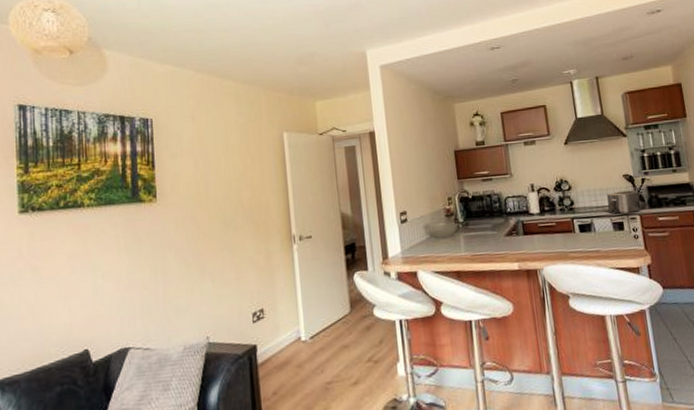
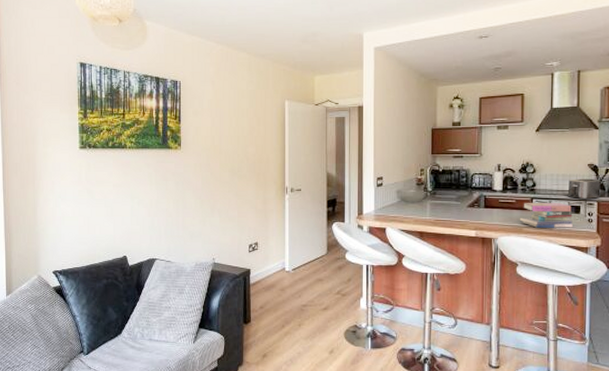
books: none [562,220,620,252] -> present [519,203,573,228]

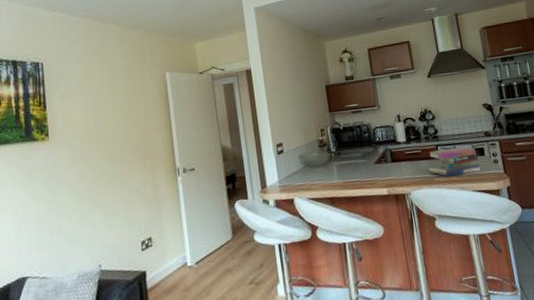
toaster: present [568,178,601,200] -> none [468,118,500,141]

